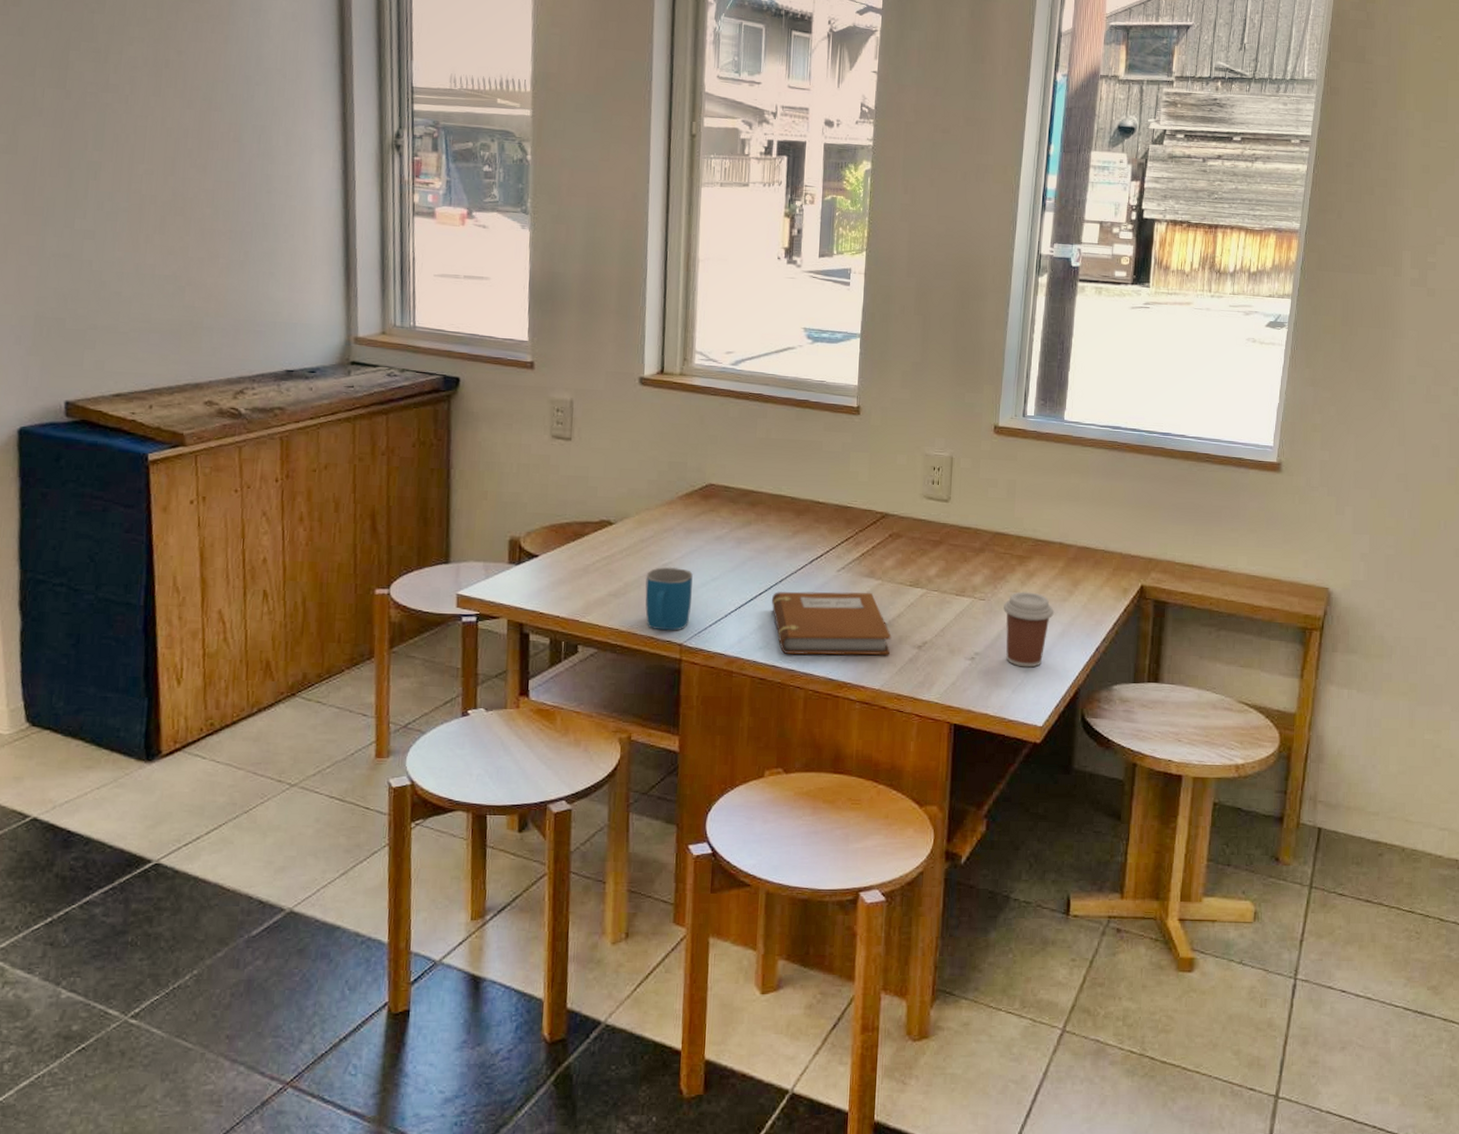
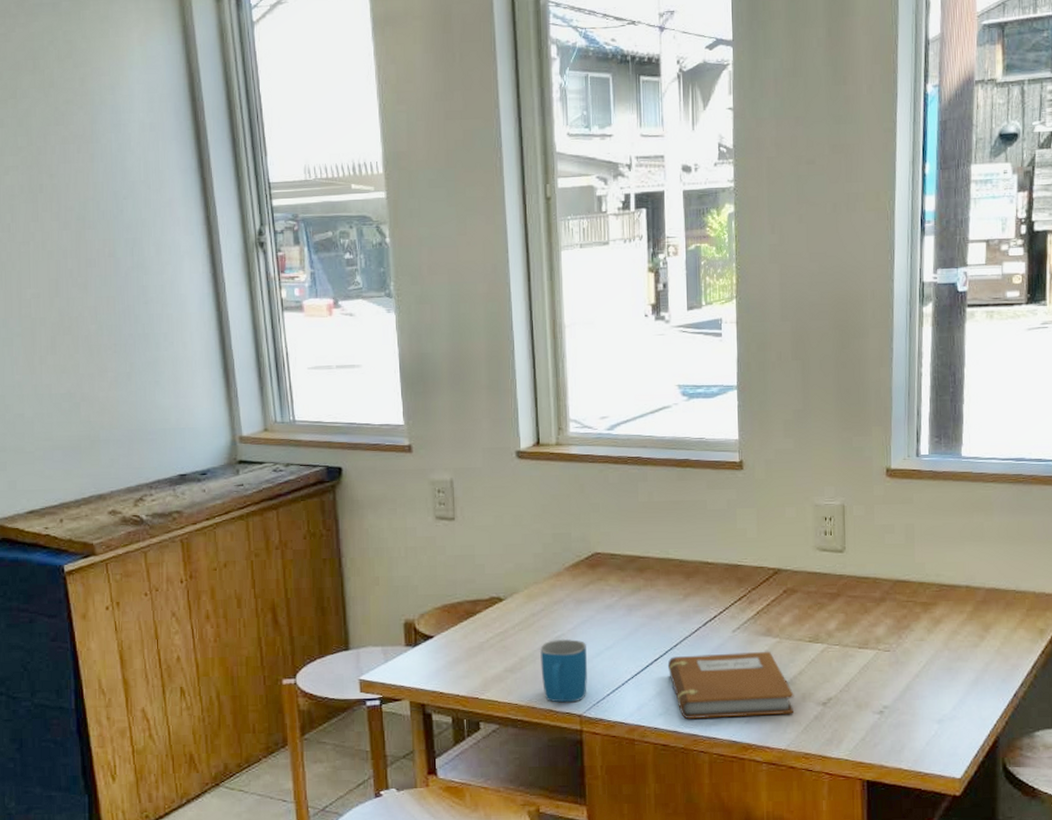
coffee cup: present [1003,591,1054,668] -> none [910,640,965,718]

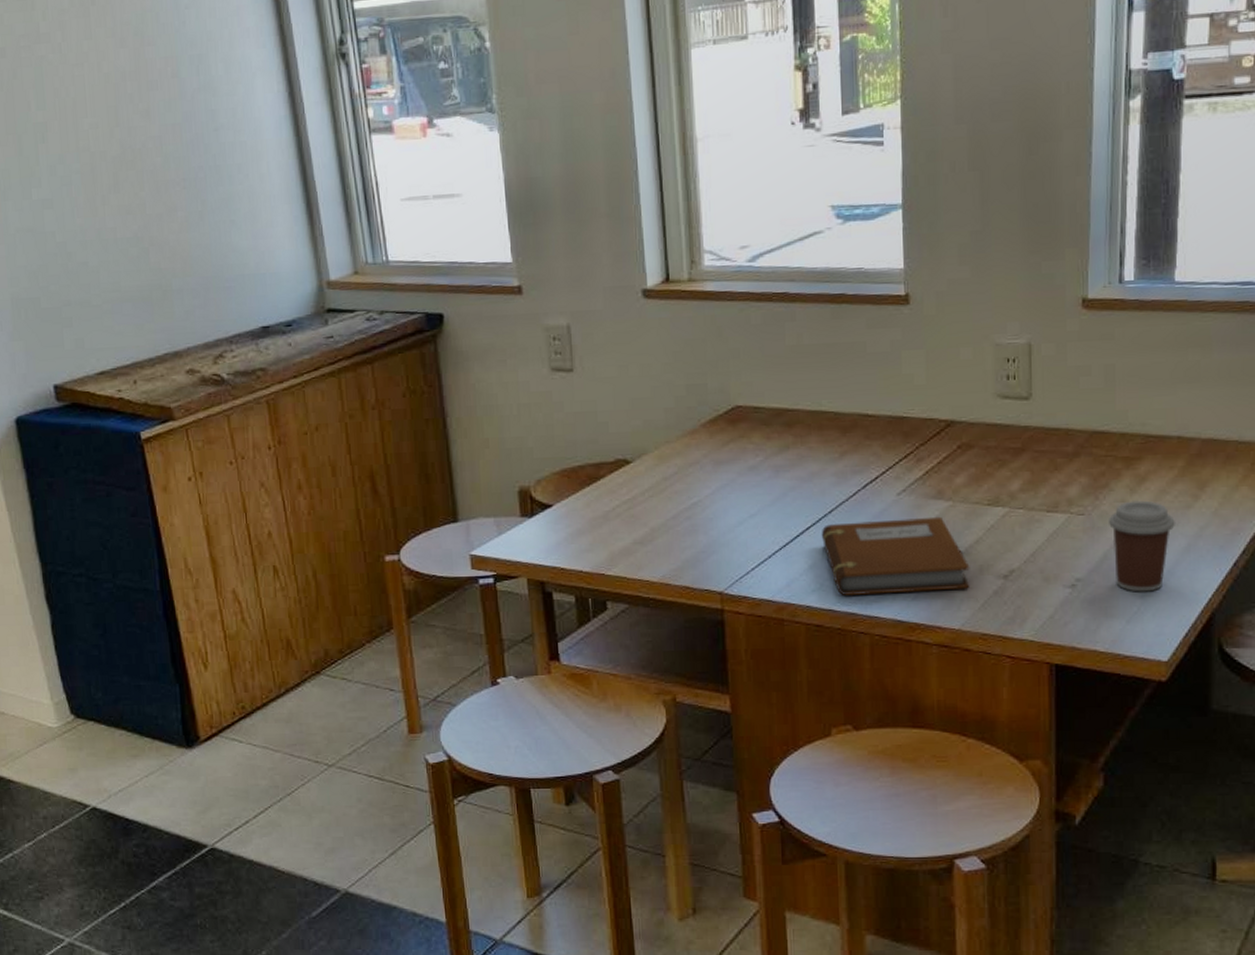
mug: present [540,639,587,703] -> none [674,506,729,579]
coffee cup: none [910,640,965,718] -> present [1109,500,1175,592]

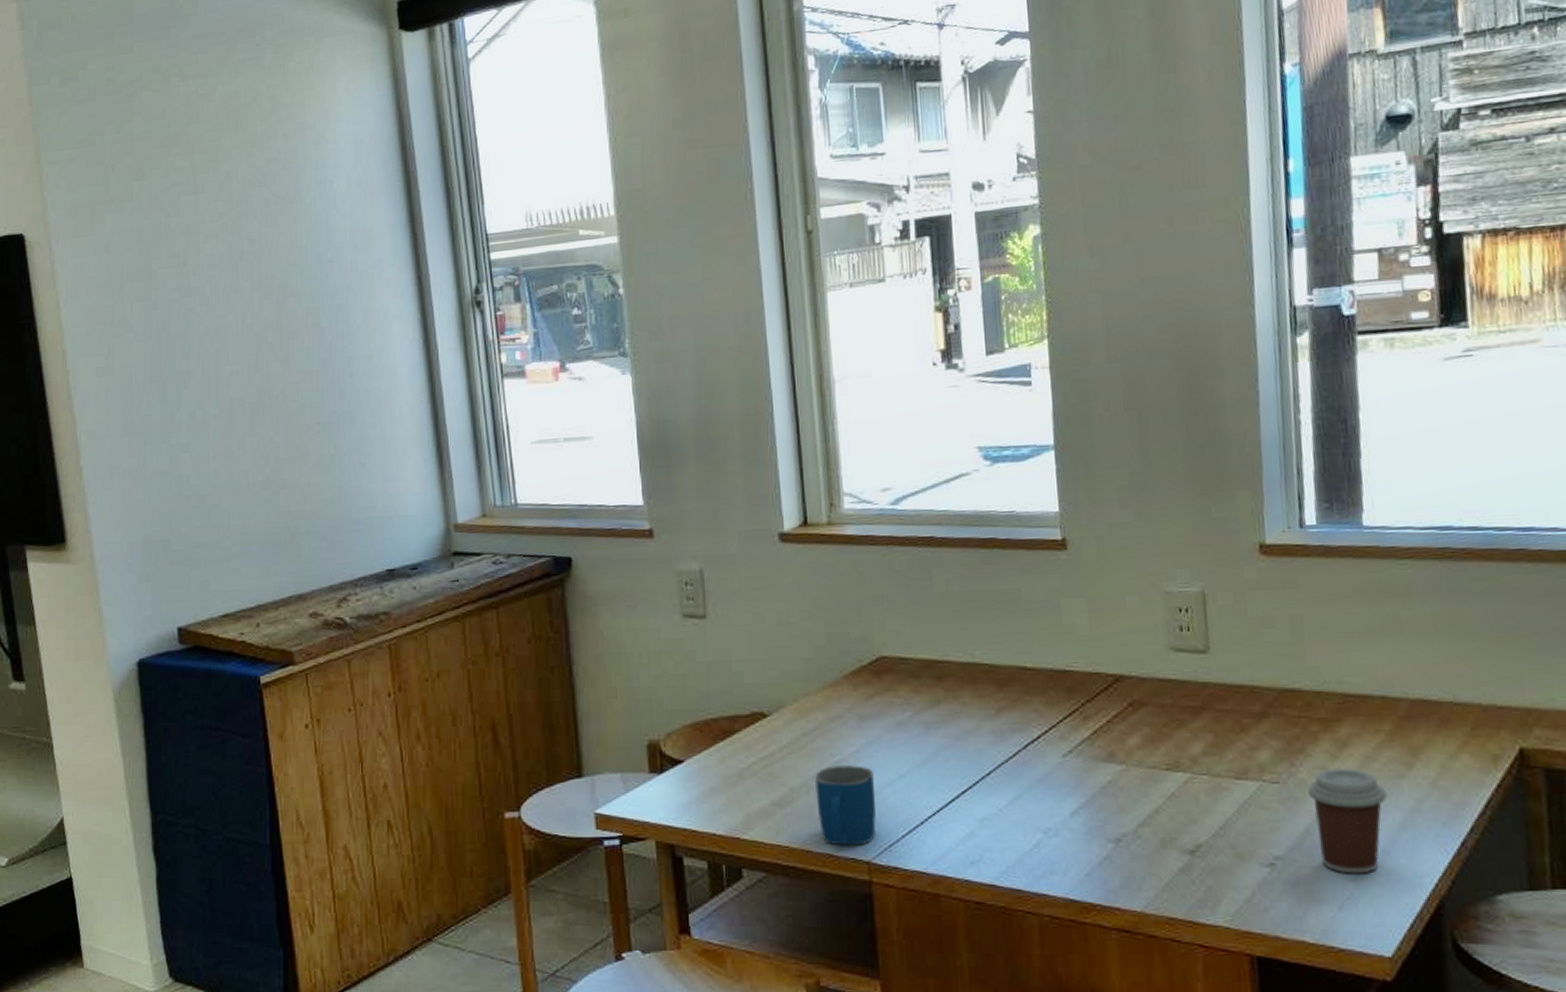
mug: none [674,506,729,579] -> present [815,765,876,846]
notebook: present [821,516,970,596] -> none [978,781,1152,870]

